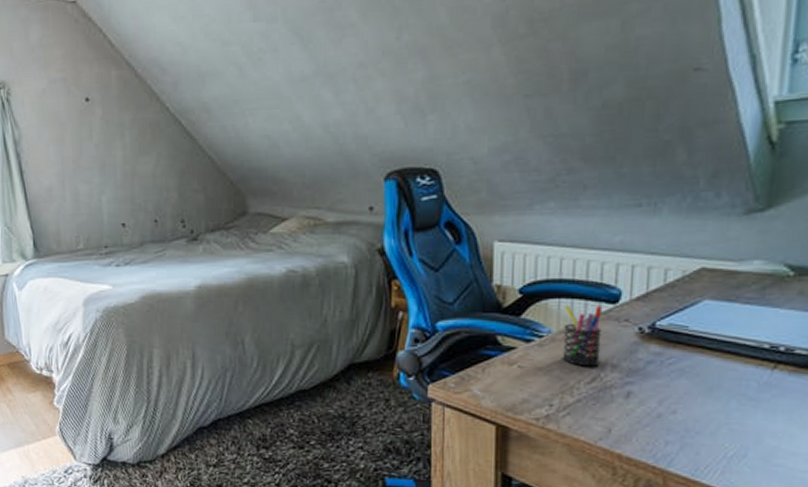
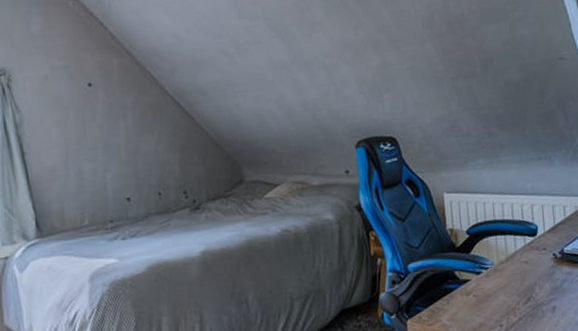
pen holder: present [562,305,603,367] -> none [499,239,531,290]

